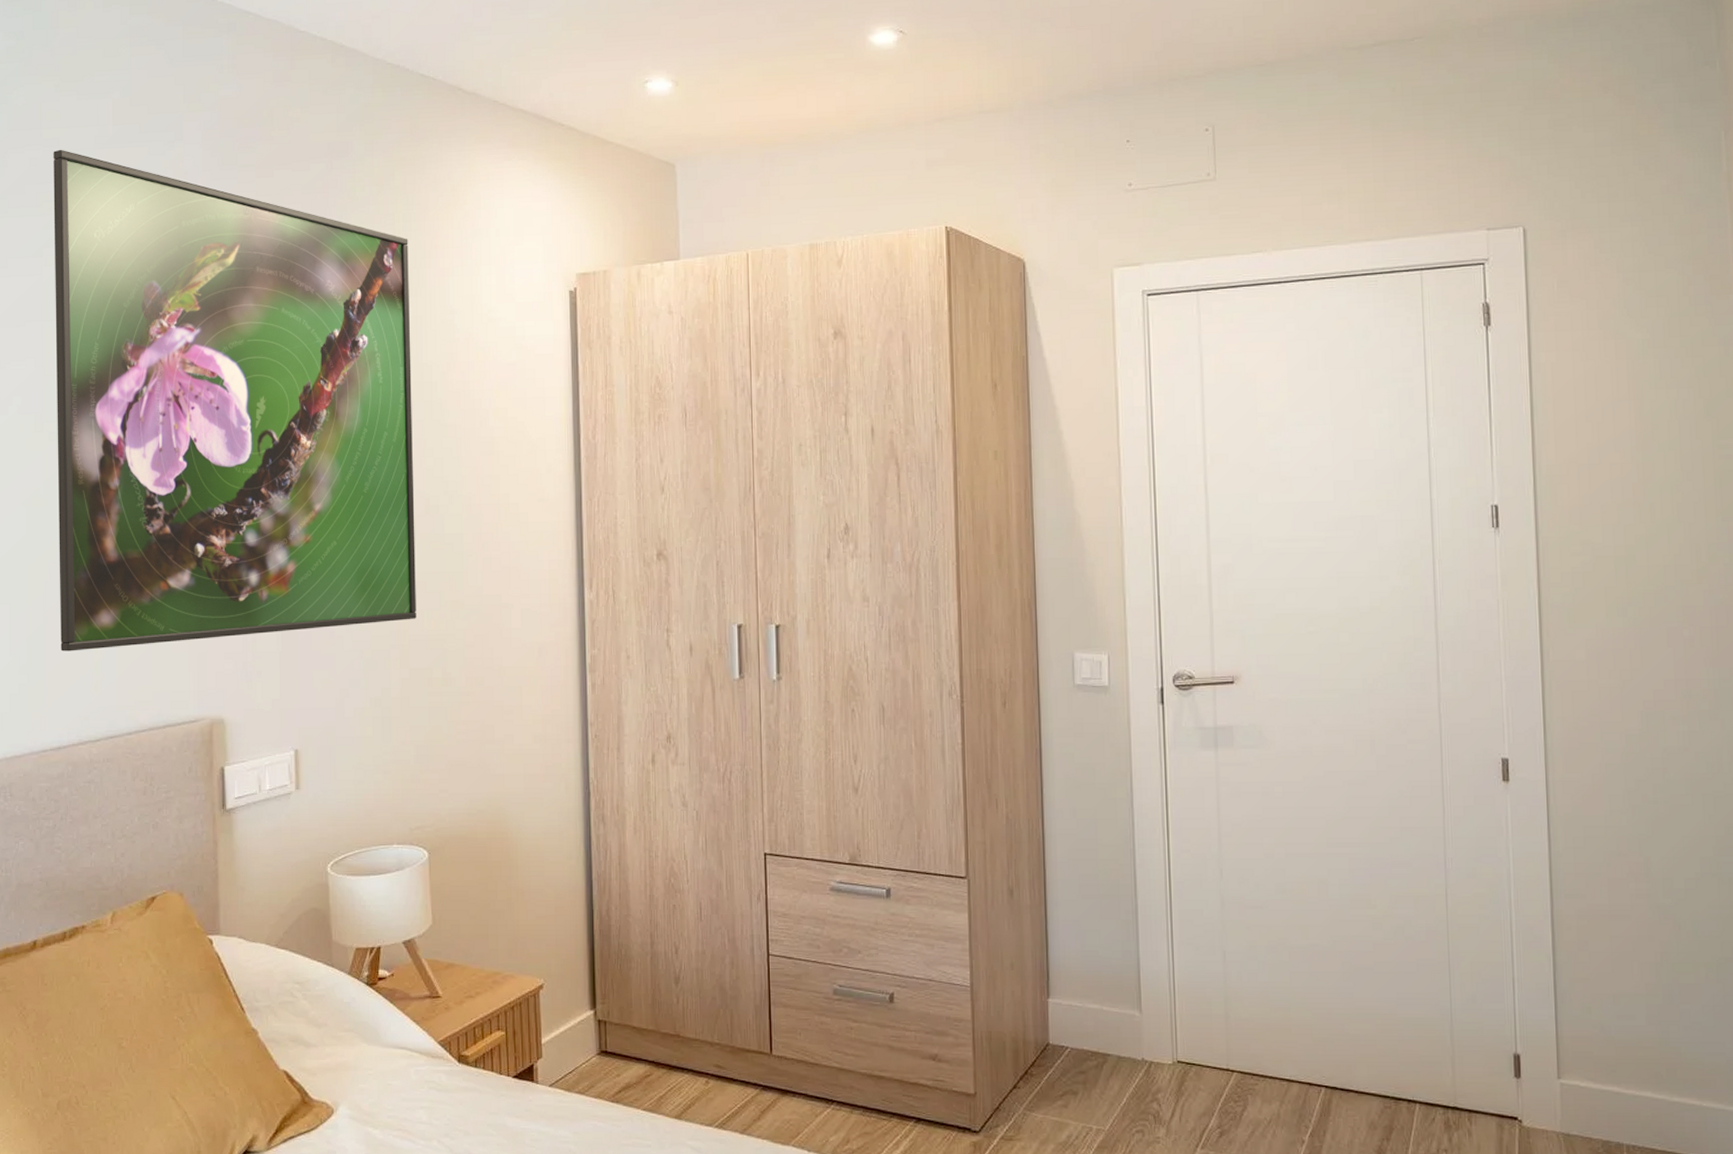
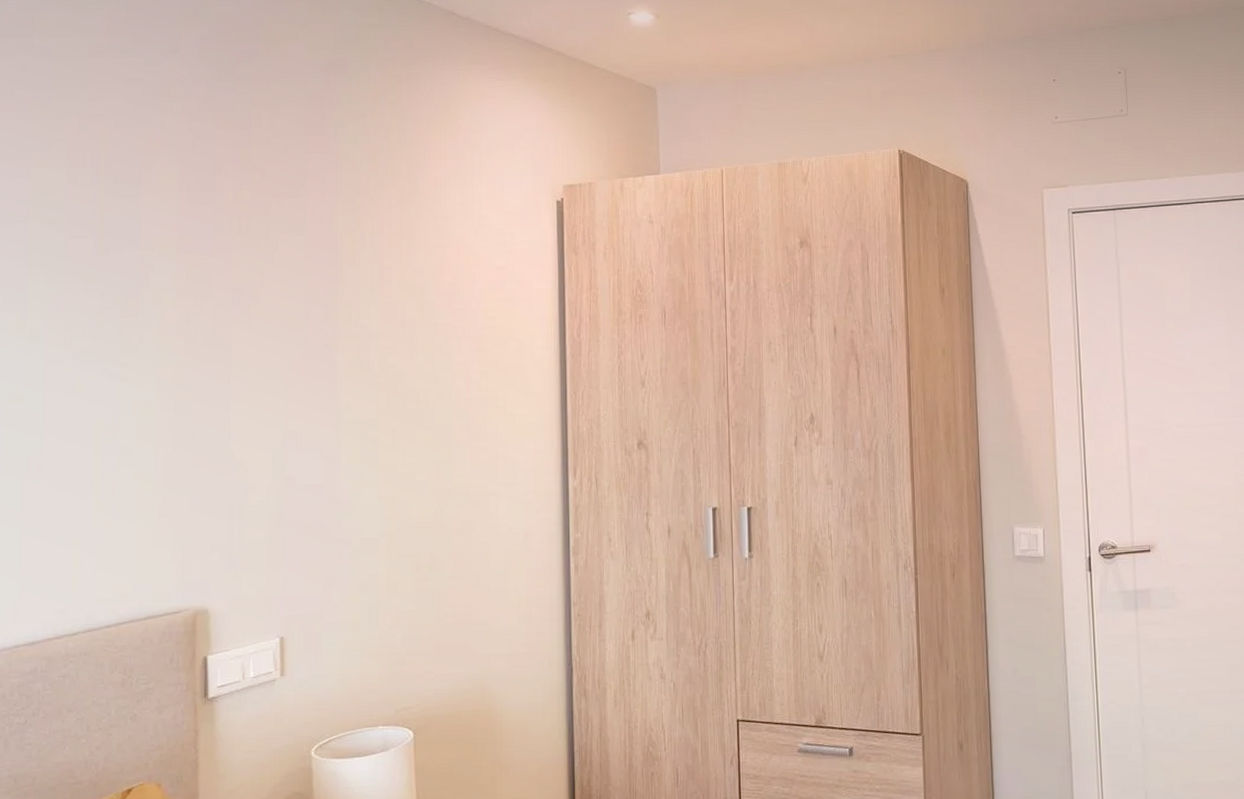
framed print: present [53,149,416,652] -> none [37,56,405,546]

